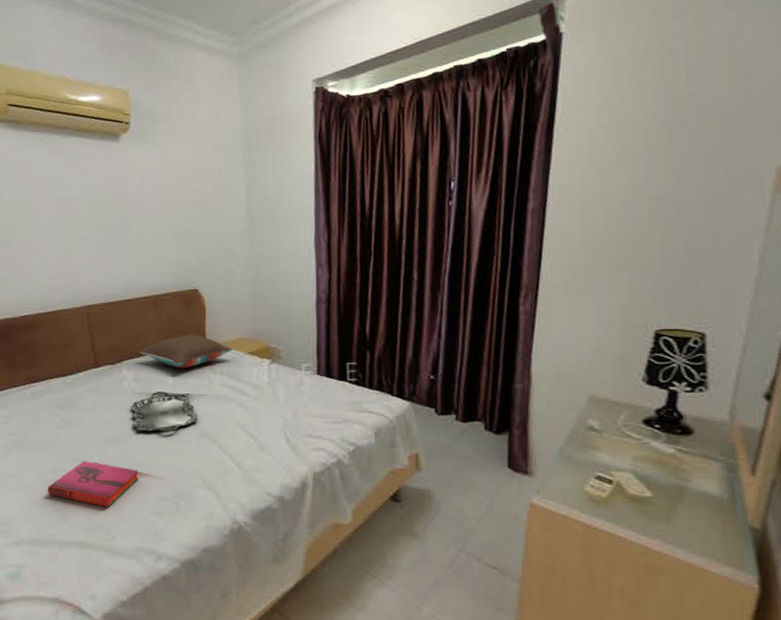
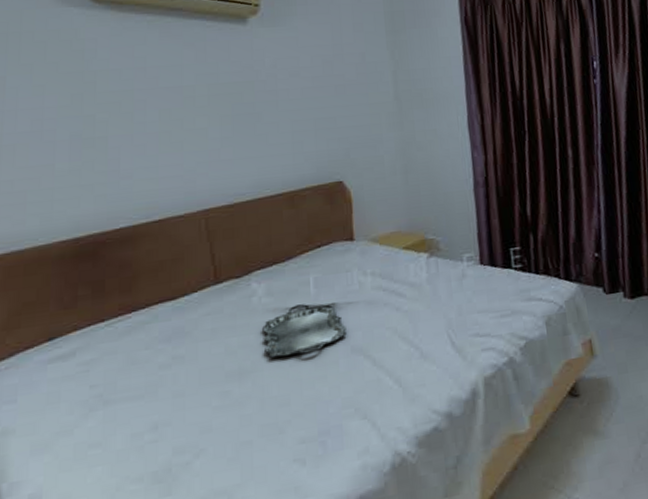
hardback book: present [48,461,139,508] -> none [146,406,273,466]
pillow: present [138,334,233,369] -> none [271,232,385,275]

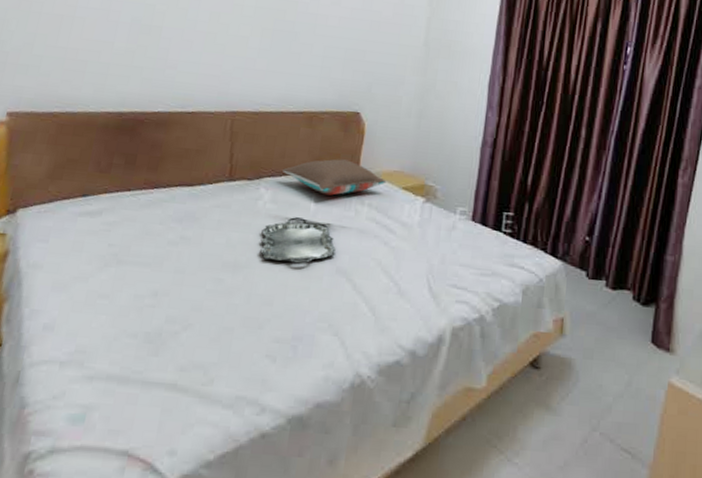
pillow: none [271,232,385,275] -> present [281,159,387,196]

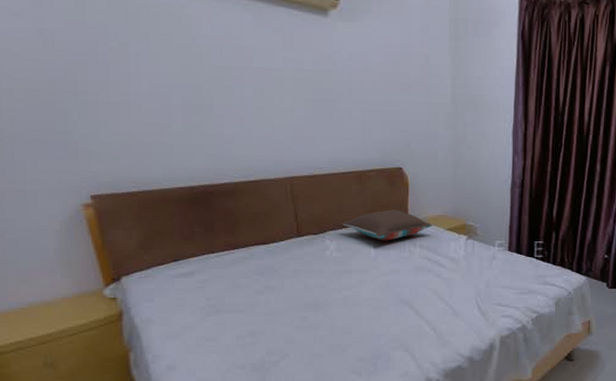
serving tray: present [260,217,336,264] -> none [333,262,397,299]

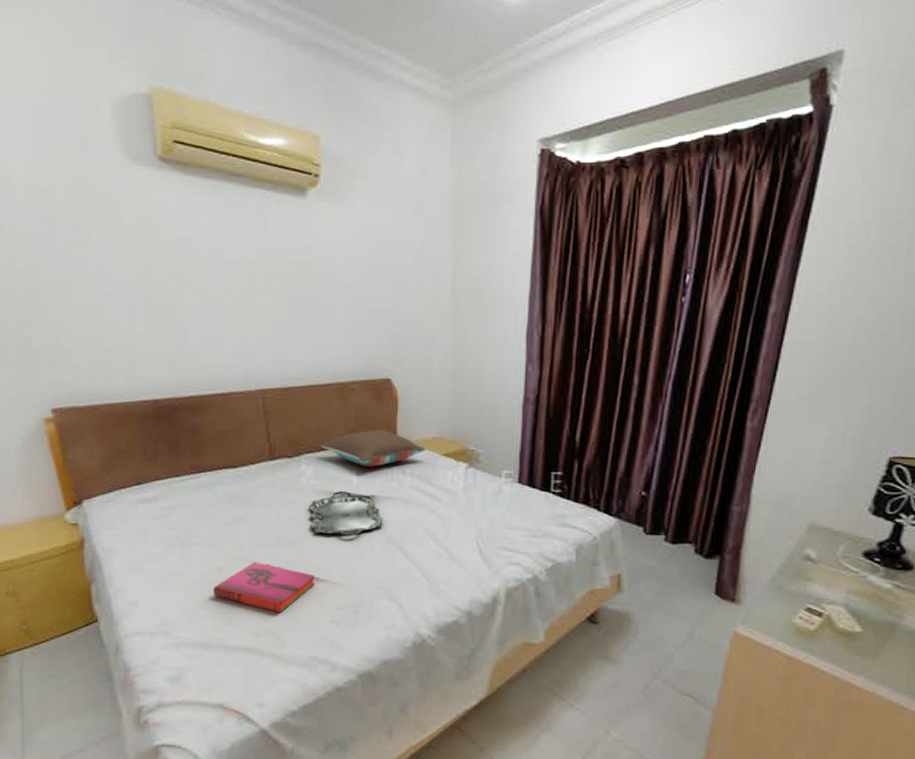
hardback book: none [247,324,339,368] -> present [213,561,315,614]
serving tray: none [333,262,397,299] -> present [309,491,383,536]

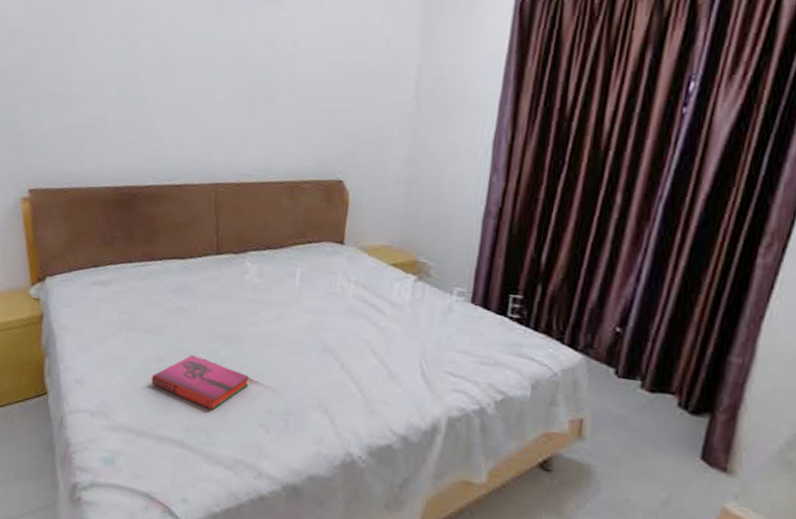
serving tray: present [309,491,383,536] -> none [249,292,323,340]
pillow: present [319,429,426,467] -> none [265,232,374,271]

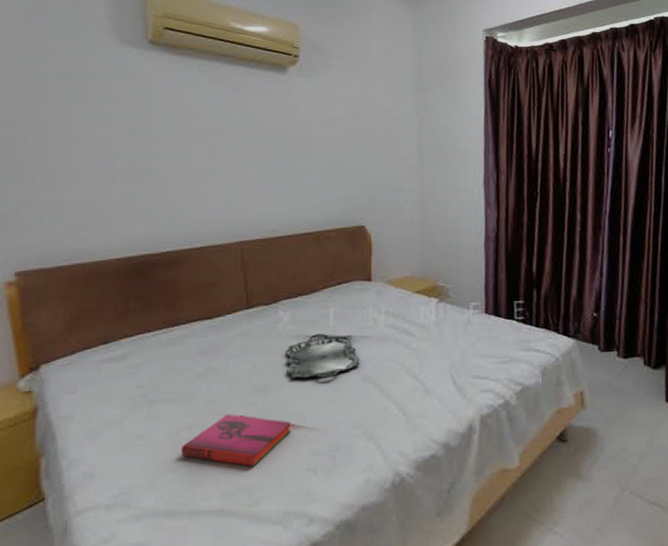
serving tray: none [249,292,323,340] -> present [286,334,360,379]

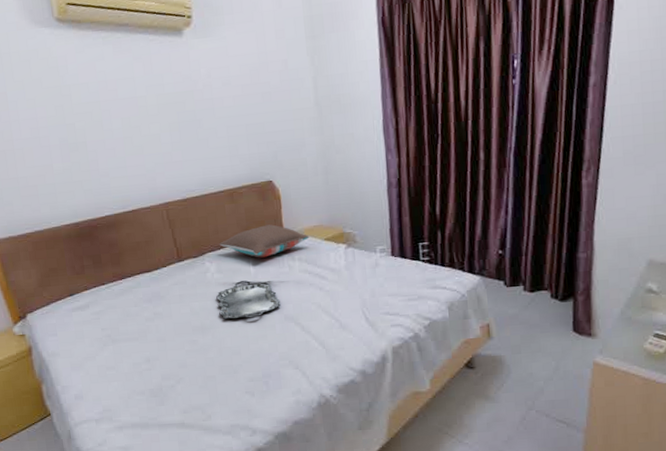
hardback book: present [181,414,291,467] -> none [144,349,229,391]
pillow: none [297,272,399,309] -> present [219,224,310,258]

